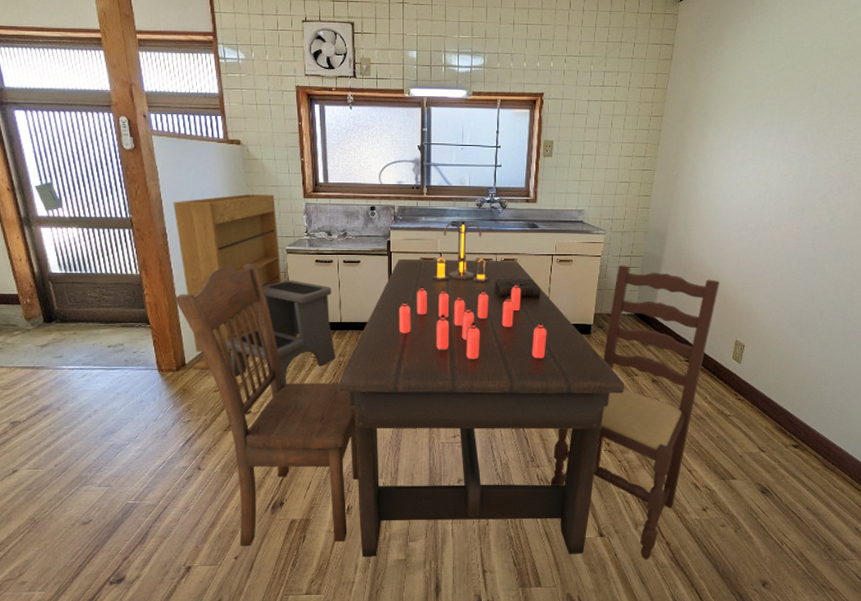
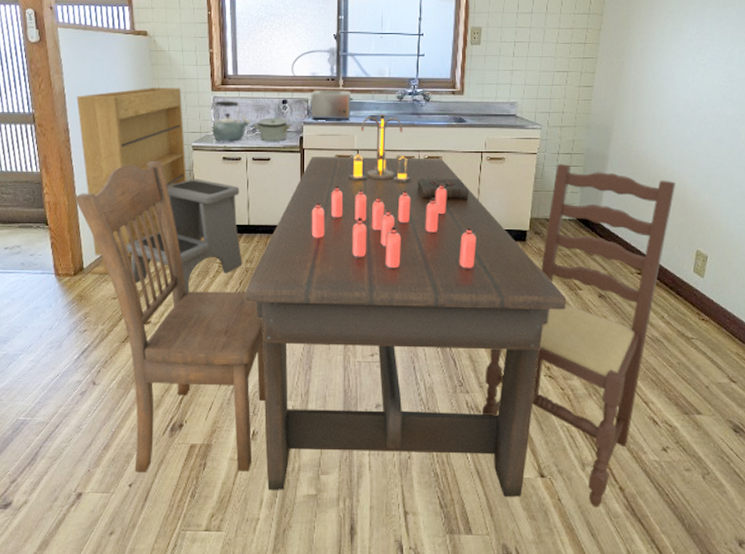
kettle: none [304,208,342,246] -> present [211,101,252,142]
saucepan: none [343,223,380,246] -> present [253,117,292,142]
toaster: none [397,198,436,227] -> present [311,90,353,121]

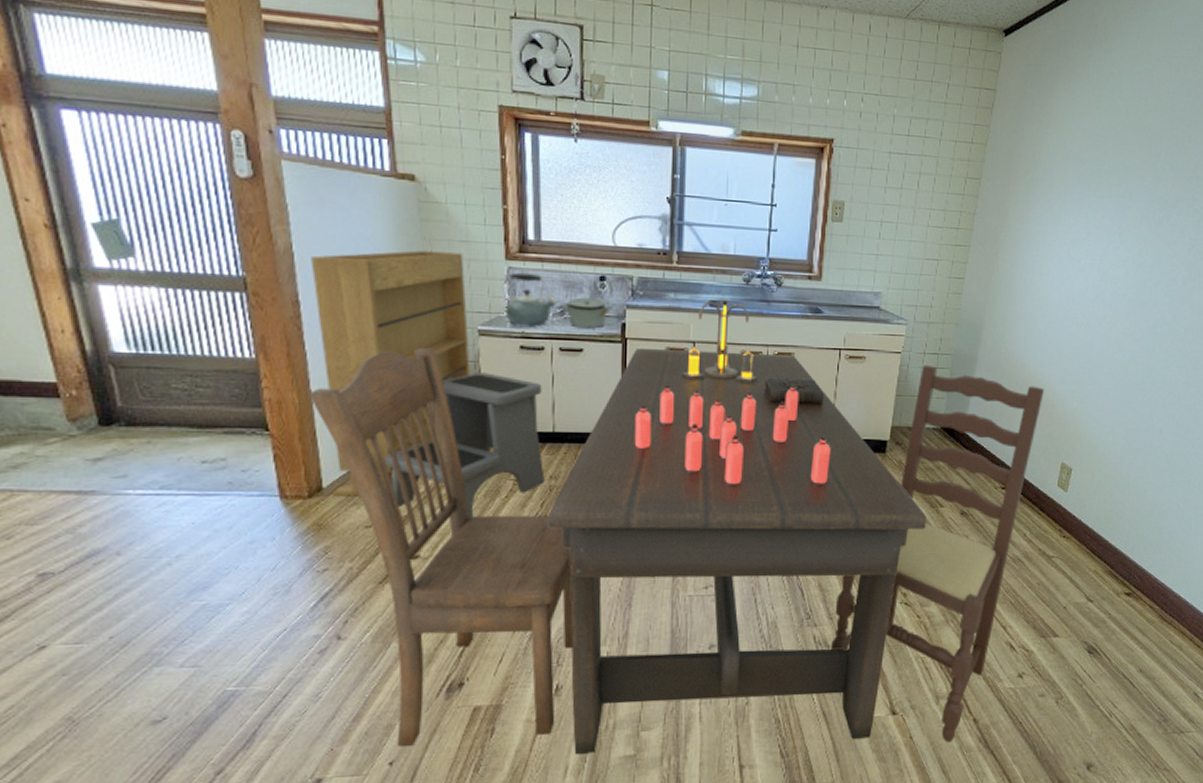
toaster: present [311,90,353,121] -> none [636,266,689,306]

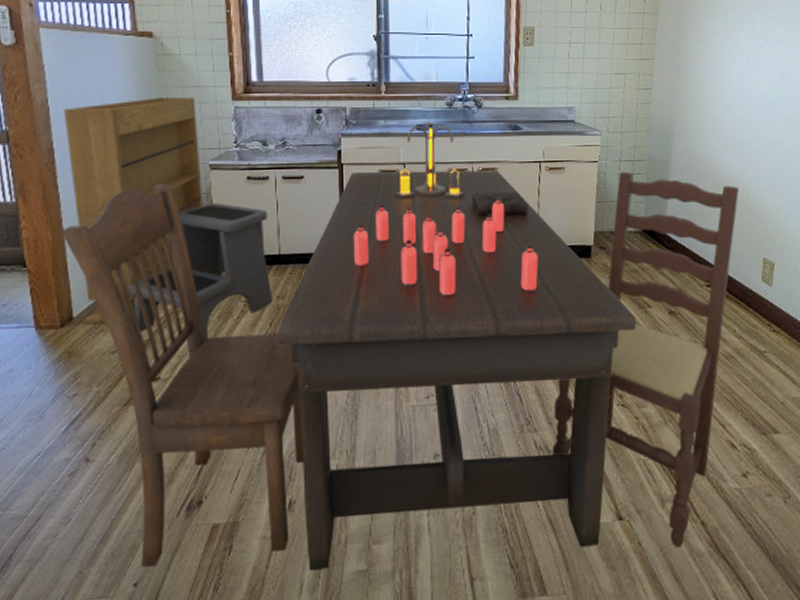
kettle: present [504,273,559,326] -> none [232,112,281,159]
saucepan: present [560,297,612,329] -> none [282,129,328,157]

